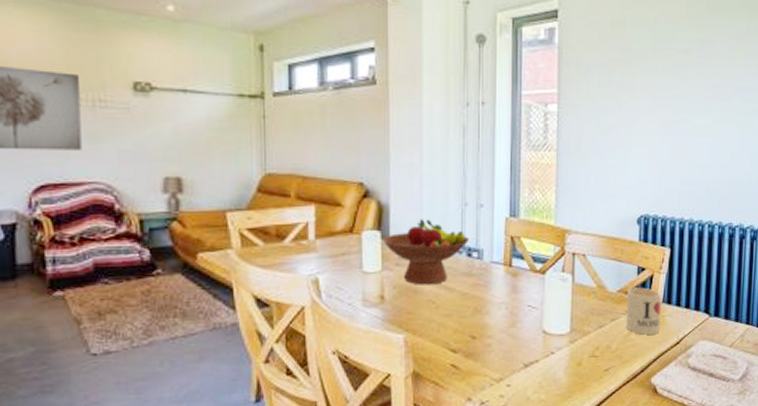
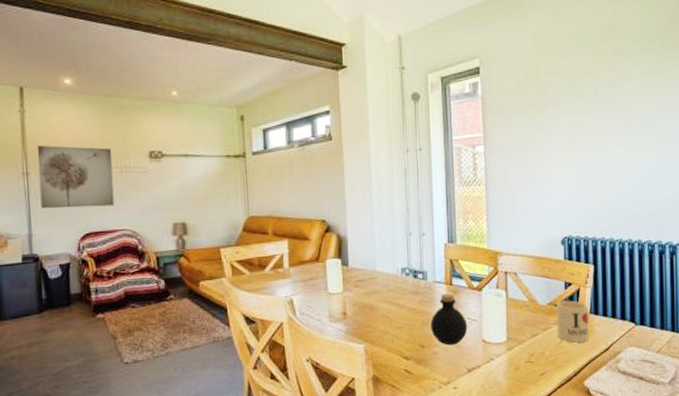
fruit bowl: present [381,219,470,285] -> none [342,247,415,303]
bottle: none [484,276,527,337] -> present [430,293,468,346]

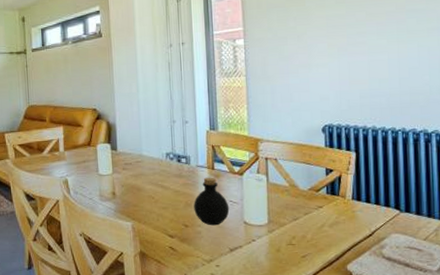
mug: present [557,300,590,343] -> none [318,186,352,227]

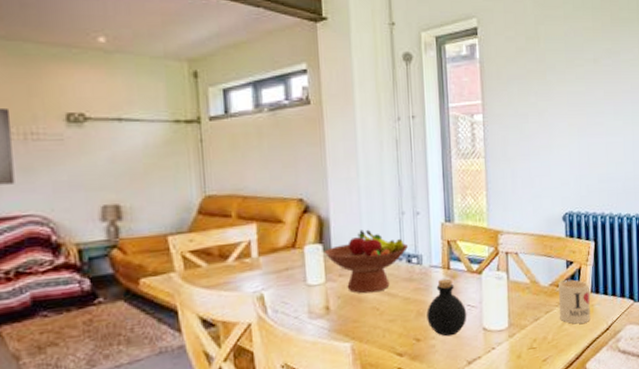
fruit bowl: none [111,134,179,185] -> present [324,229,409,294]
mug: none [318,186,352,227] -> present [559,279,591,324]

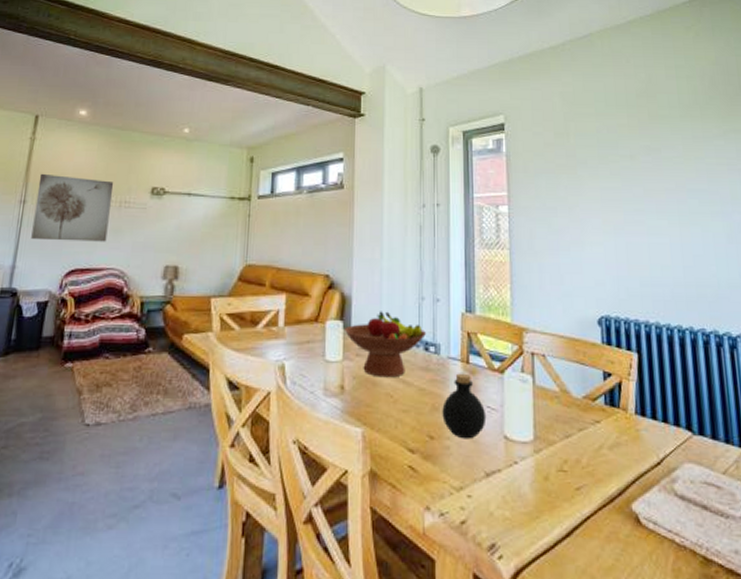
mug: present [559,279,591,324] -> none [594,394,636,451]

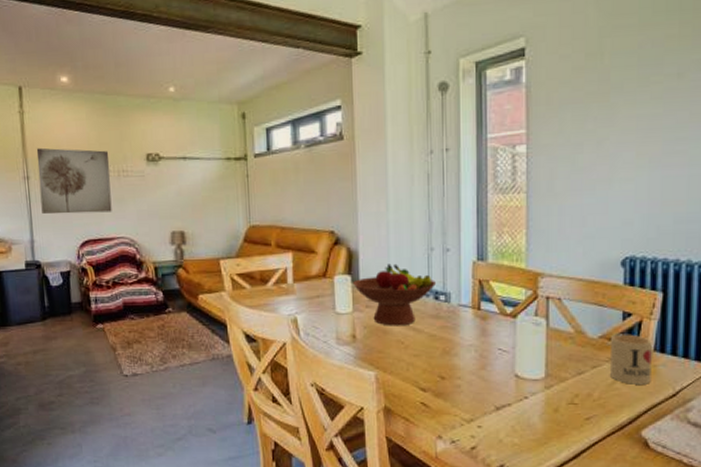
bottle: present [442,373,487,439] -> none [453,319,498,379]
mug: none [594,394,636,451] -> present [610,334,653,384]

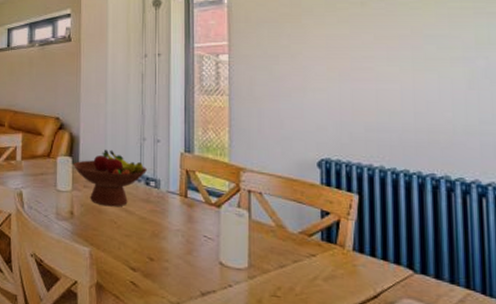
mug: present [610,334,653,384] -> none [311,231,353,283]

